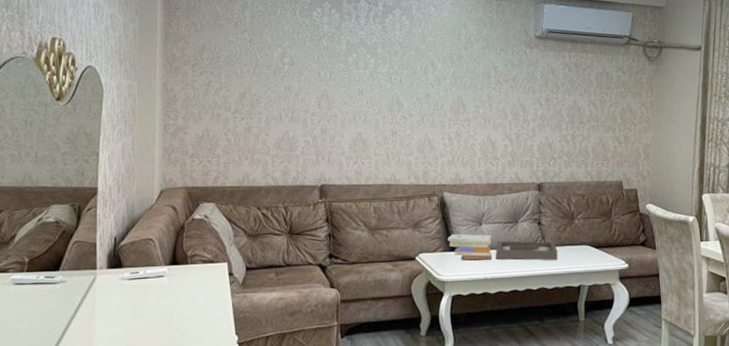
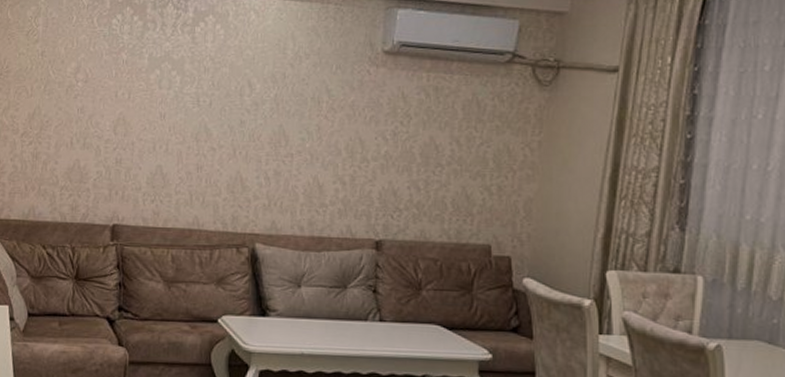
books: present [448,234,493,261] -> none [258,295,313,333]
decorative tray: present [496,241,558,261] -> none [316,309,397,341]

